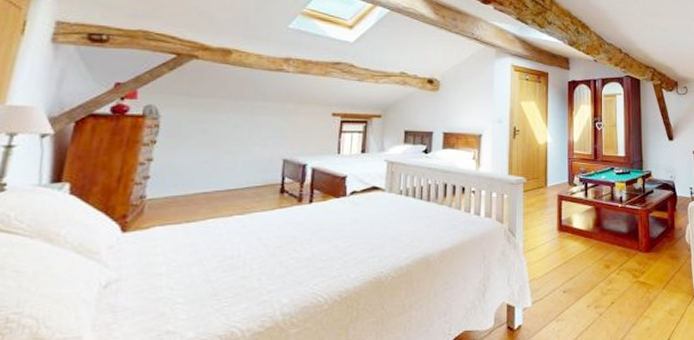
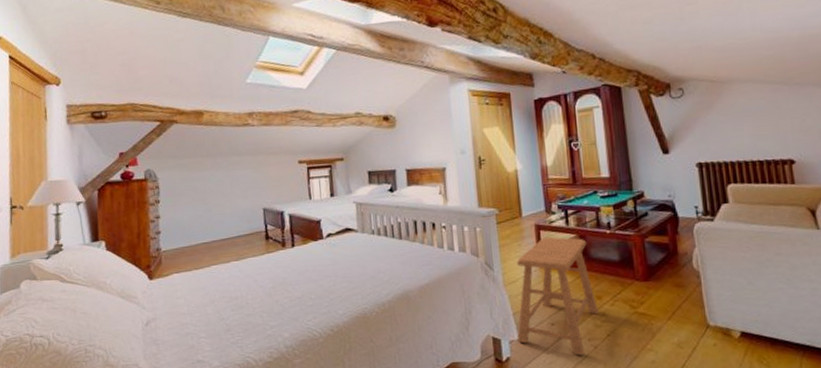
stool: none [531,207,606,324] -> present [516,236,599,356]

